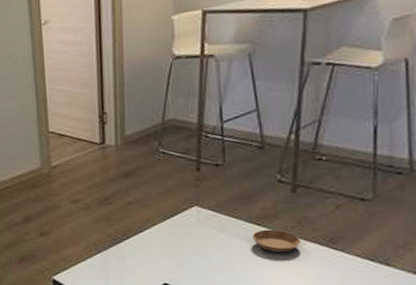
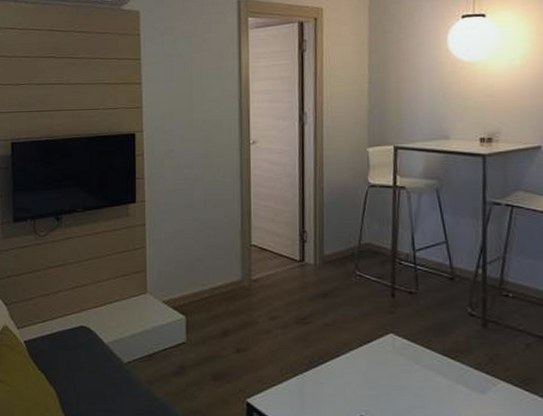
saucer: present [252,229,301,253] -> none [447,364,495,391]

